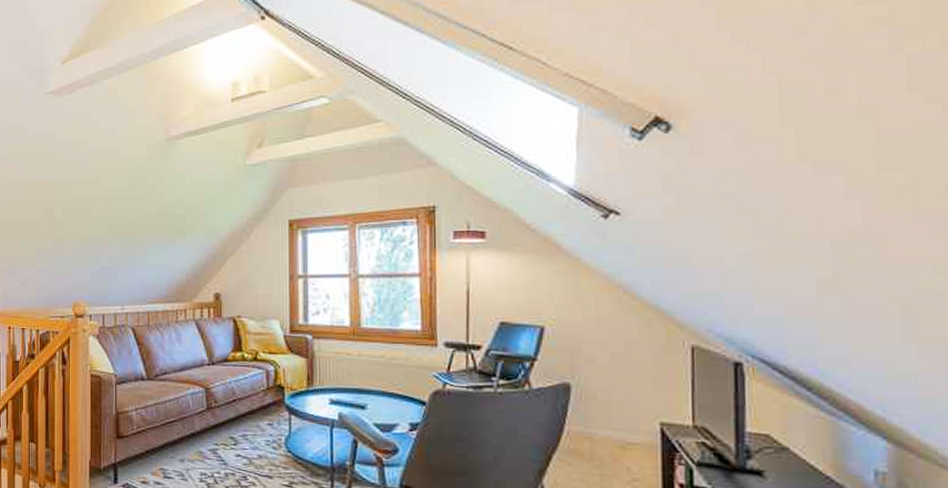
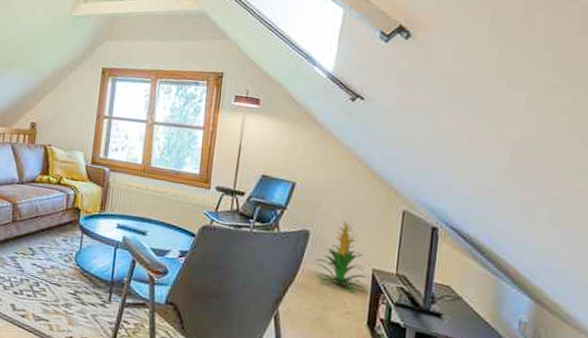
indoor plant: none [583,365,658,454] -> present [315,220,368,293]

